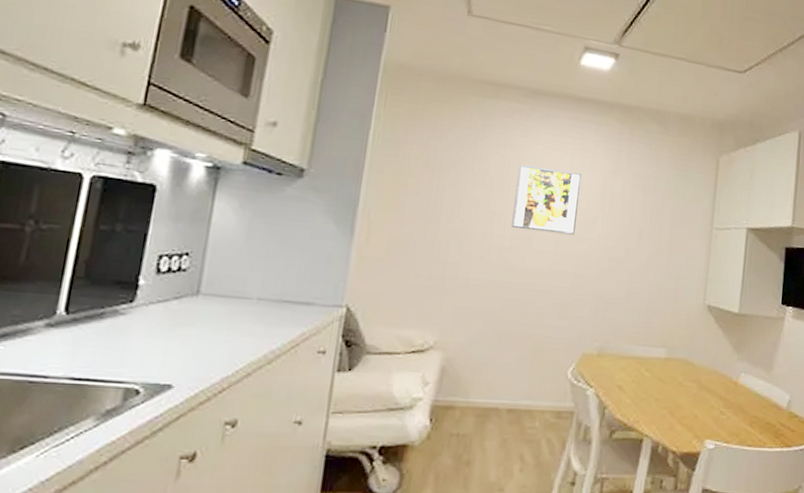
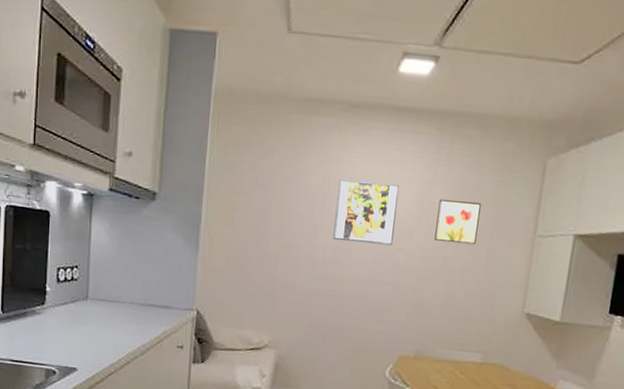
wall art: none [617,189,661,236] -> present [434,198,481,245]

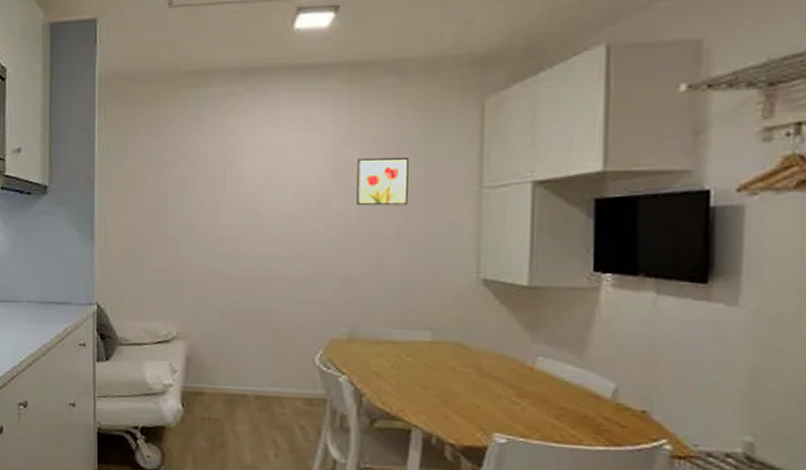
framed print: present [333,178,399,246] -> none [238,149,308,216]

